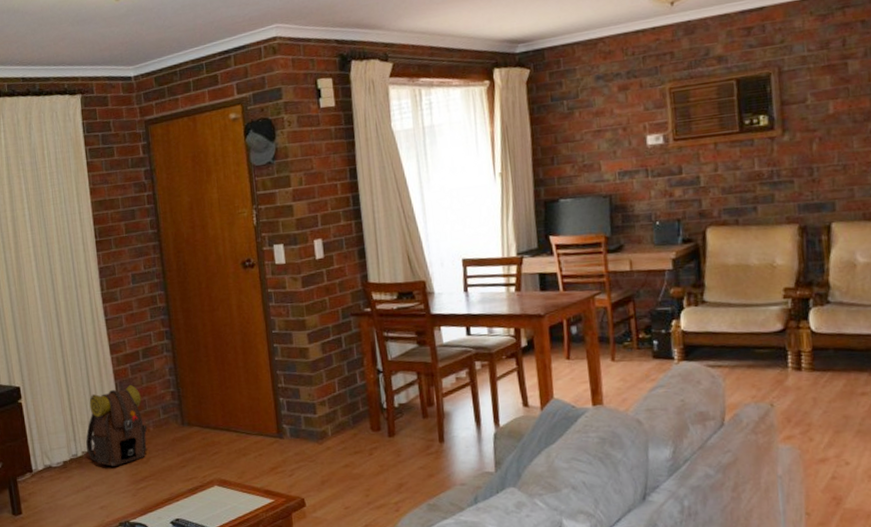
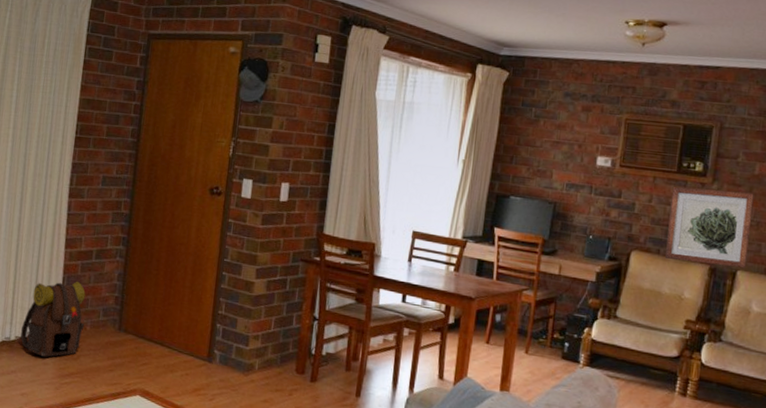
wall art: none [738,135,841,227] -> present [666,186,754,269]

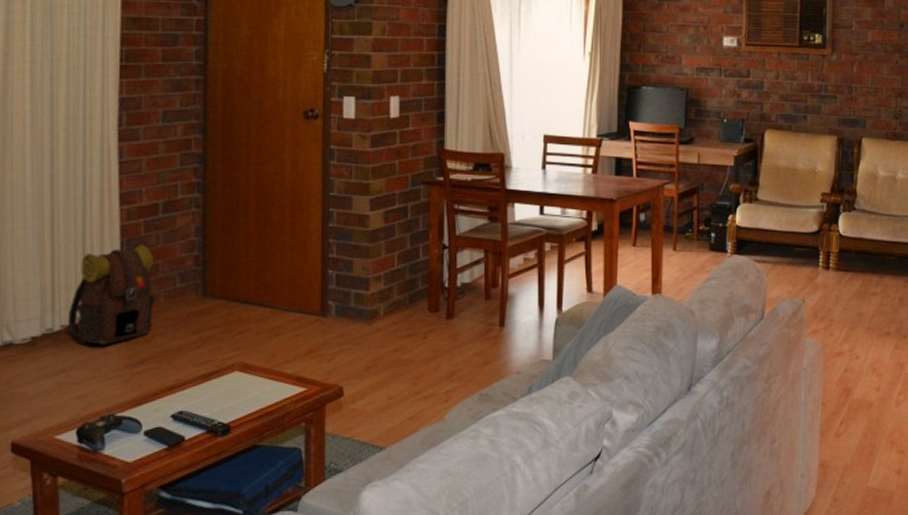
wall art: present [666,186,754,269] -> none [796,60,870,135]

